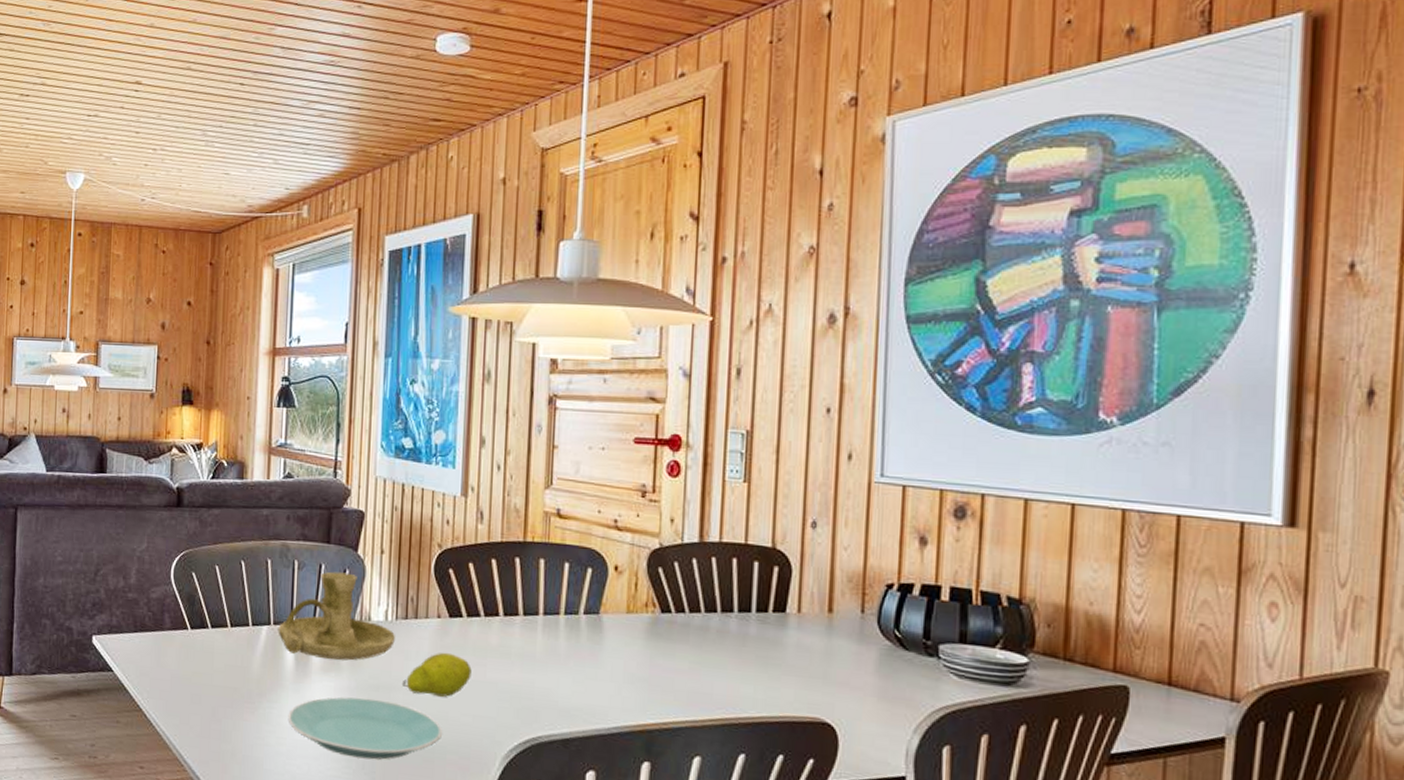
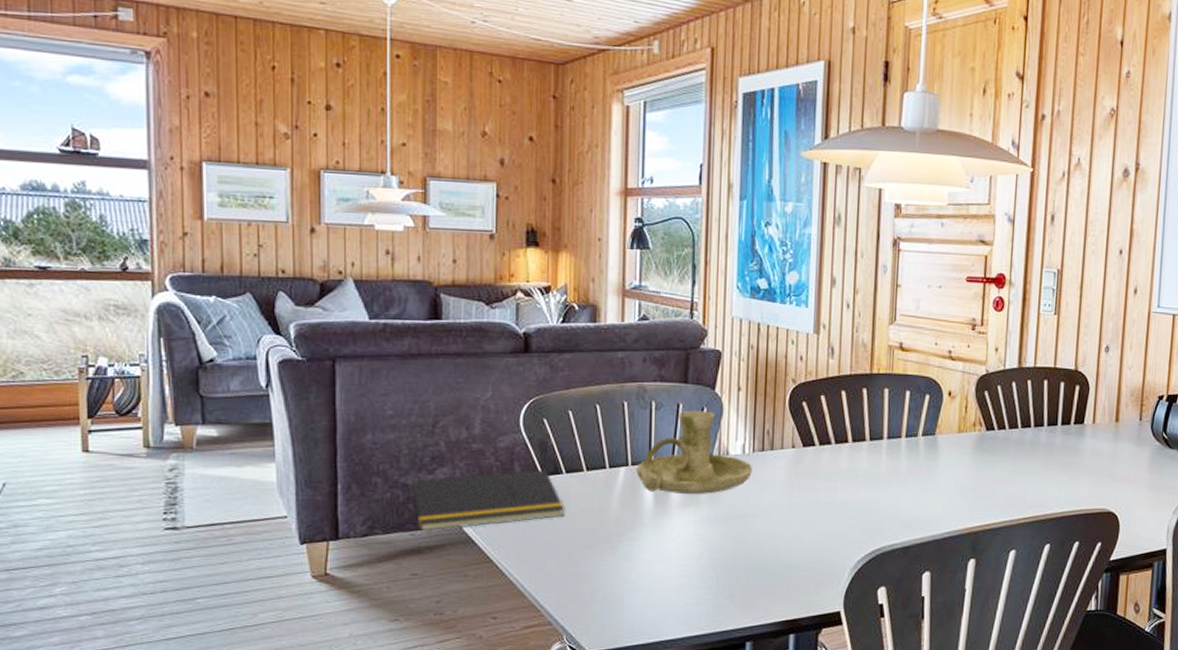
notepad: none [70,622,210,675] -> present [407,470,565,532]
plate: present [287,697,442,760] -> none [648,527,797,584]
fruit: present [401,652,472,697] -> none [759,479,824,520]

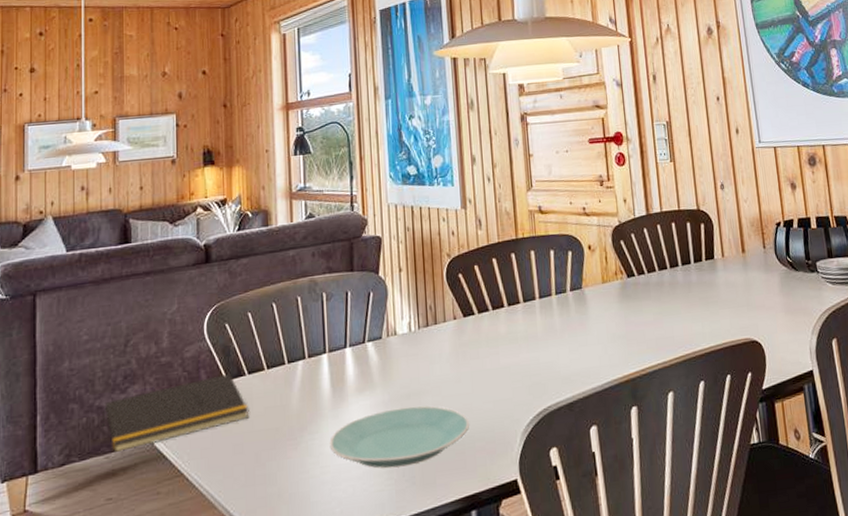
candle holder: present [636,410,752,494] -> none [313,295,420,382]
plate: none [648,527,797,584] -> present [329,406,469,468]

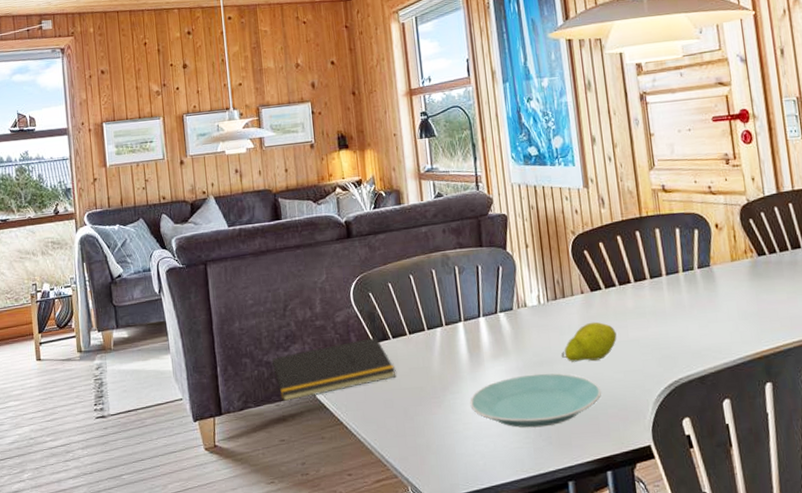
fruit: none [429,348,488,393] -> present [561,321,617,362]

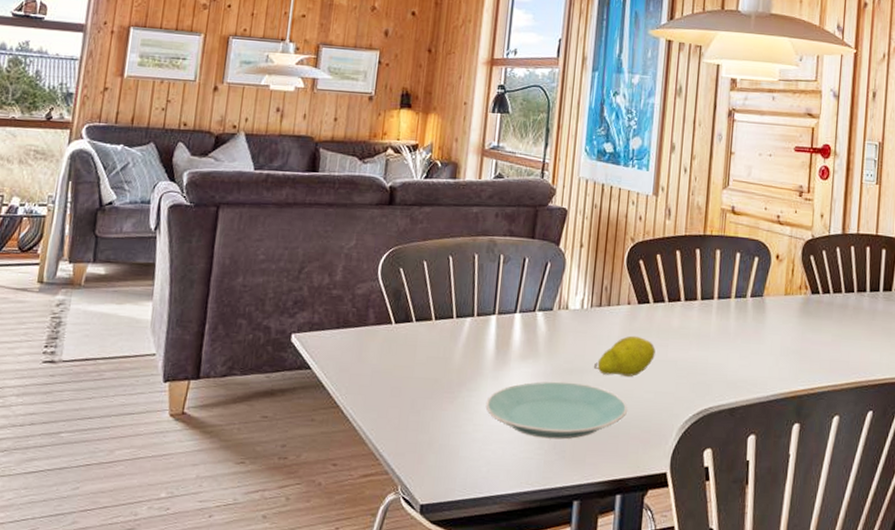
notepad: present [271,337,397,402] -> none [266,317,412,374]

